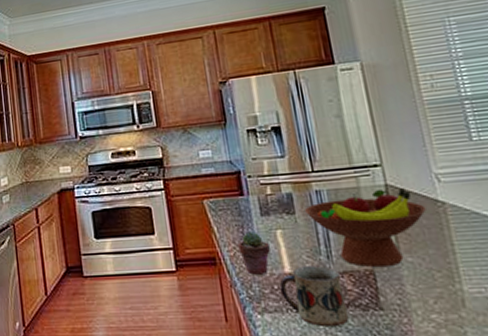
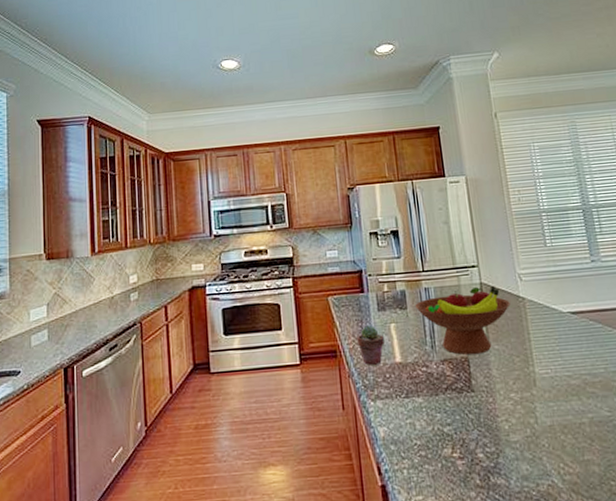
mug: present [279,265,349,326] -> none [391,355,447,409]

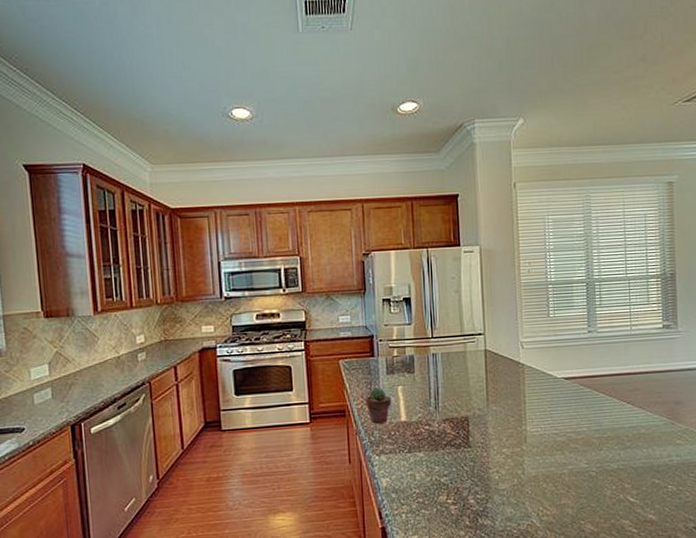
fruit bowl: present [415,286,511,356] -> none [423,353,511,416]

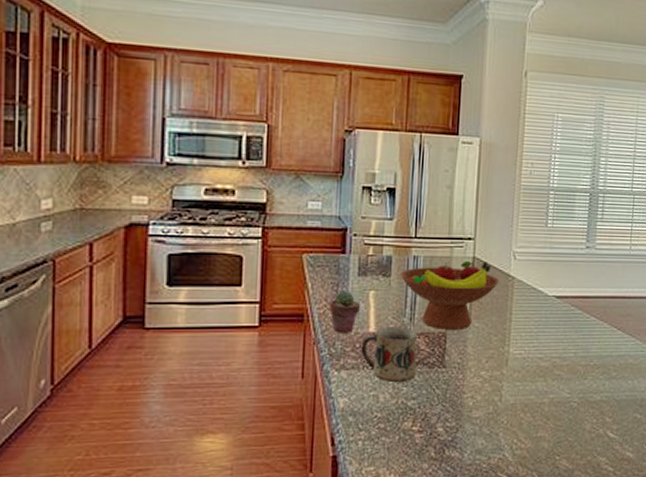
mug: none [395,414,446,462] -> present [361,327,417,382]
fruit bowl: none [423,353,511,416] -> present [400,261,499,331]

